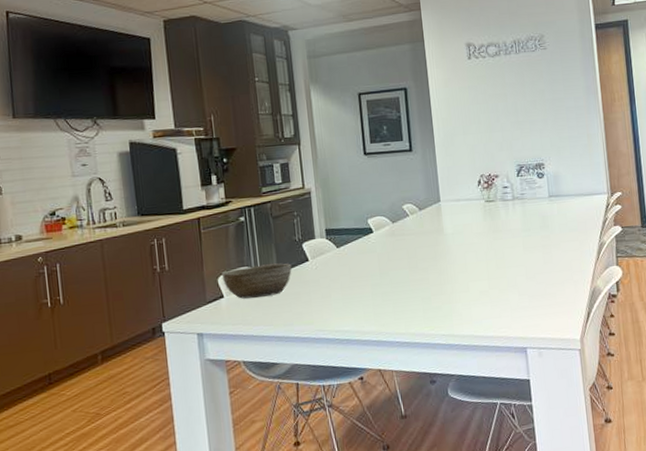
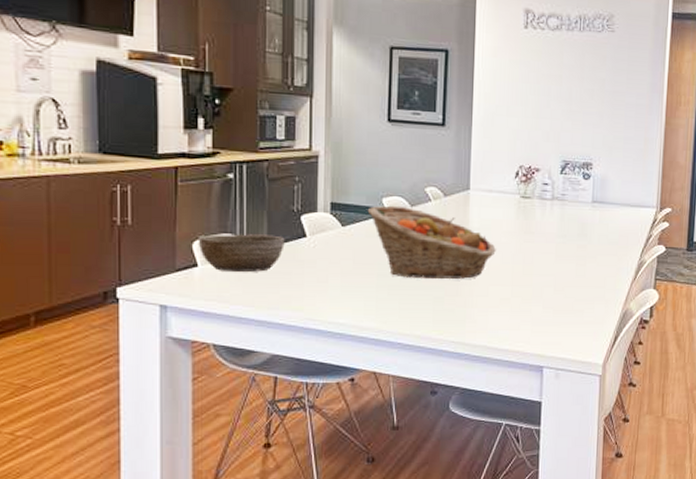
fruit basket: none [356,224,470,285] -> present [367,205,496,279]

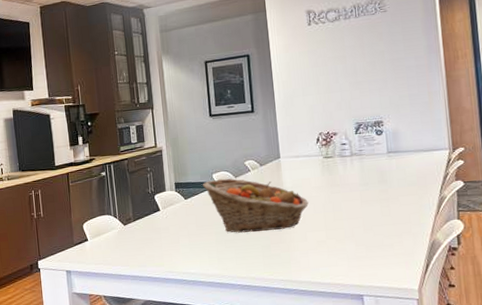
bowl: present [198,234,285,272] -> none [86,212,146,242]

